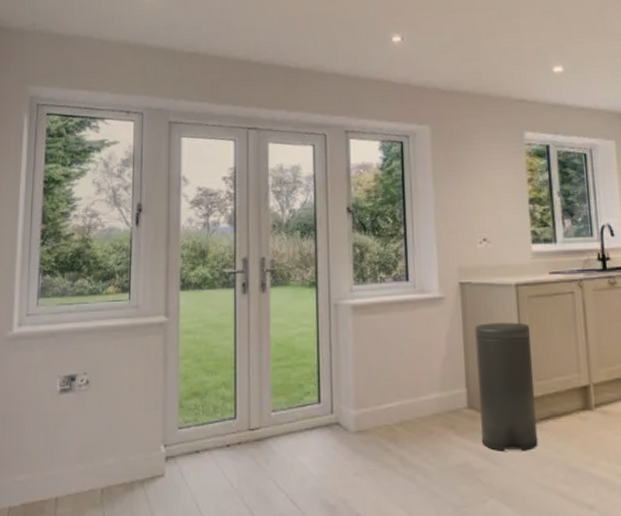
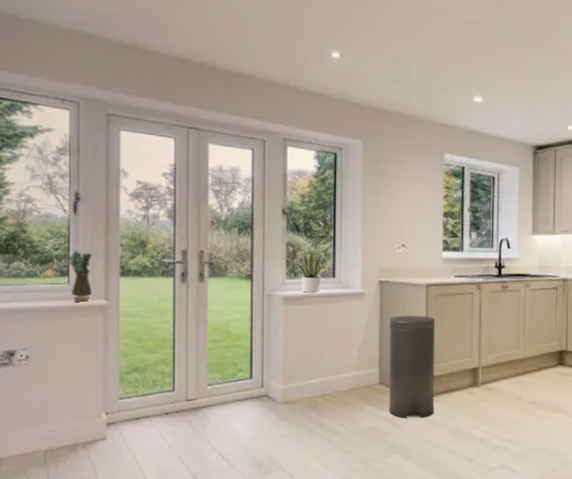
vase: none [129,262,153,321] -> present [68,248,92,303]
potted plant: none [365,252,400,301] -> present [297,252,328,294]

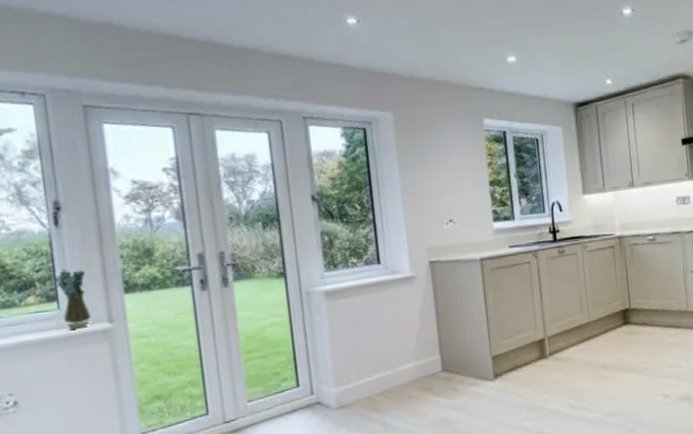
potted plant: present [297,252,328,294] -> none [336,238,370,285]
pedal bin: present [388,315,436,419] -> none [445,292,504,404]

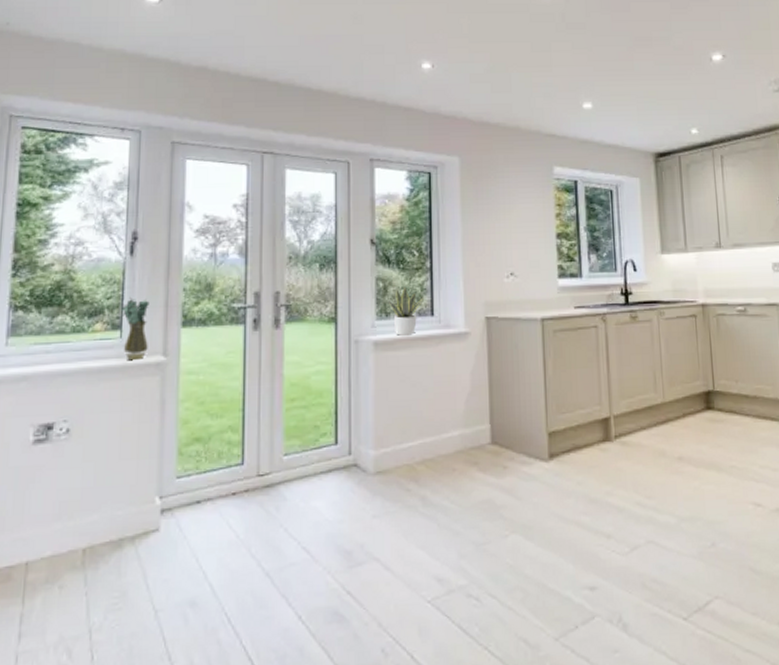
potted plant: none [336,238,370,285] -> present [389,286,425,337]

